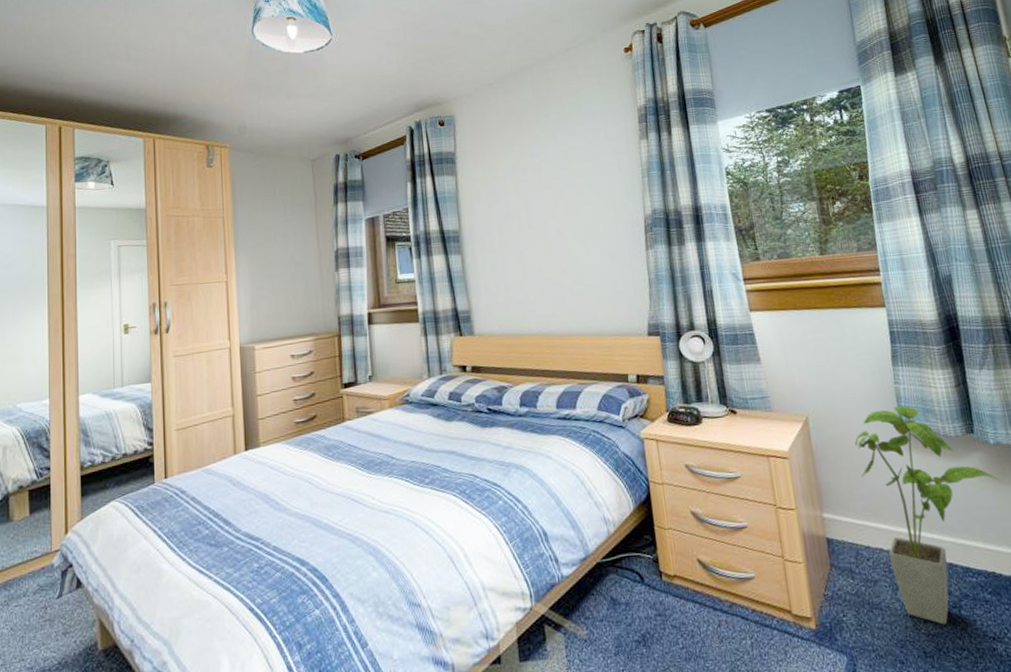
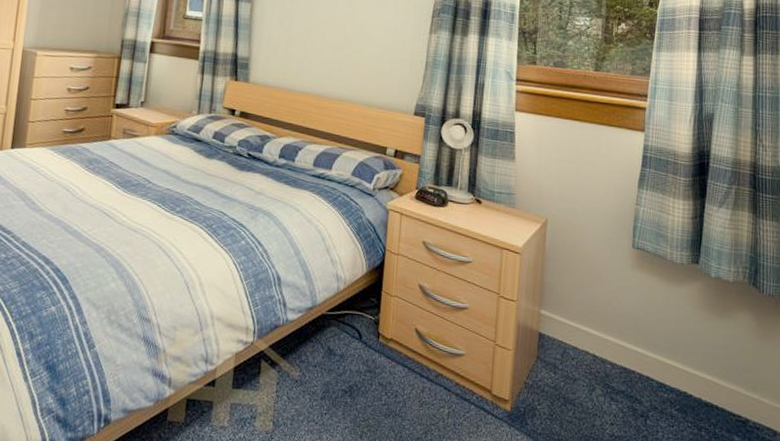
house plant: present [855,405,999,625] -> none [585,225,711,430]

